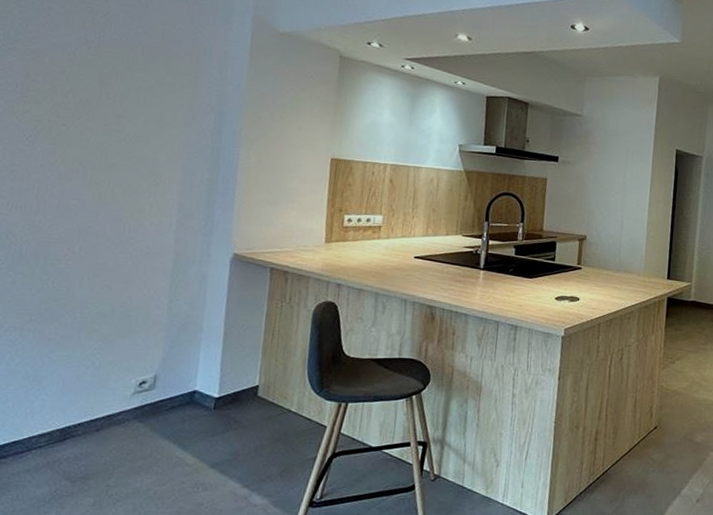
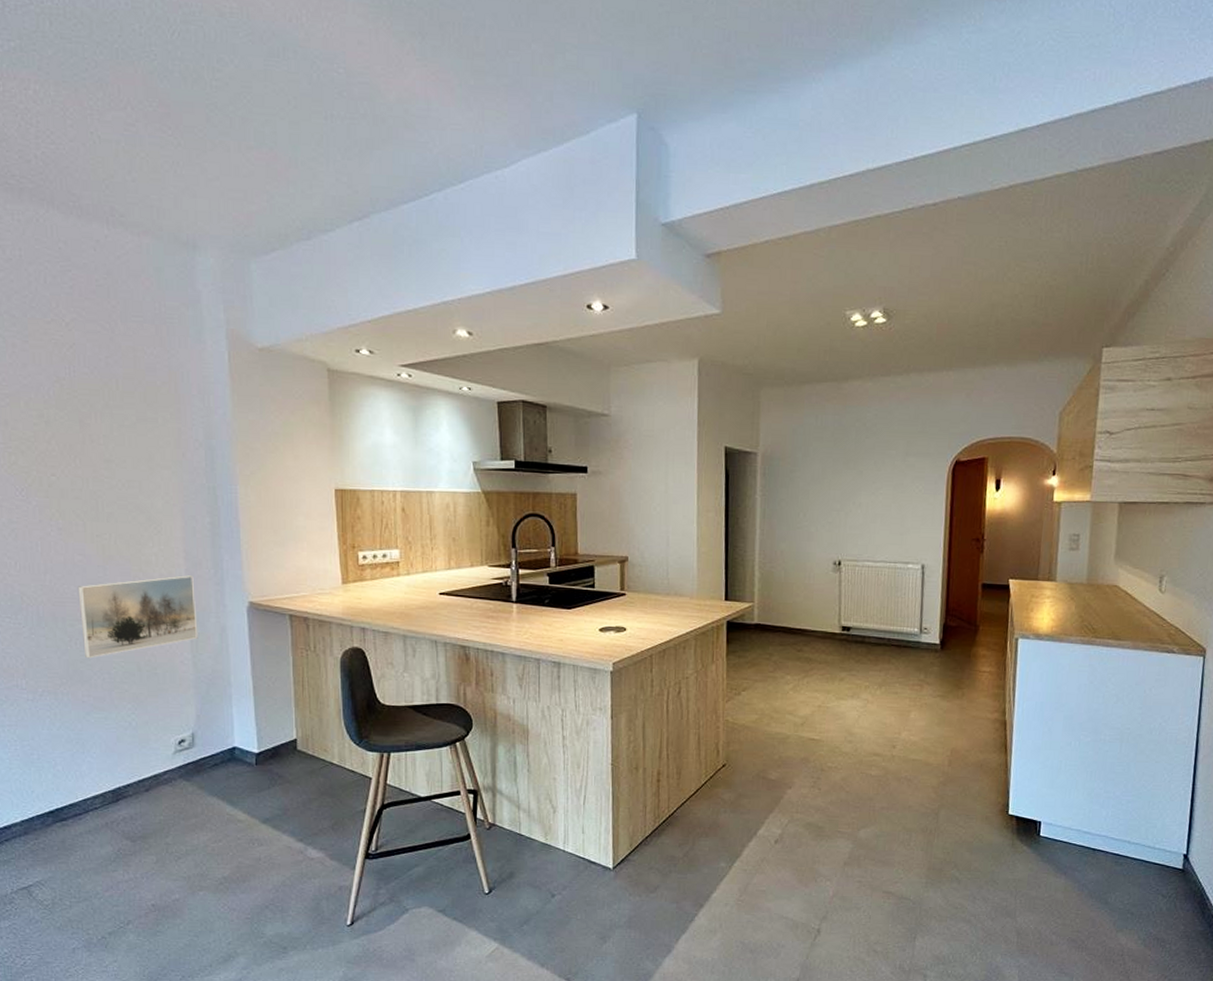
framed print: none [60,225,184,298] -> present [77,575,198,659]

